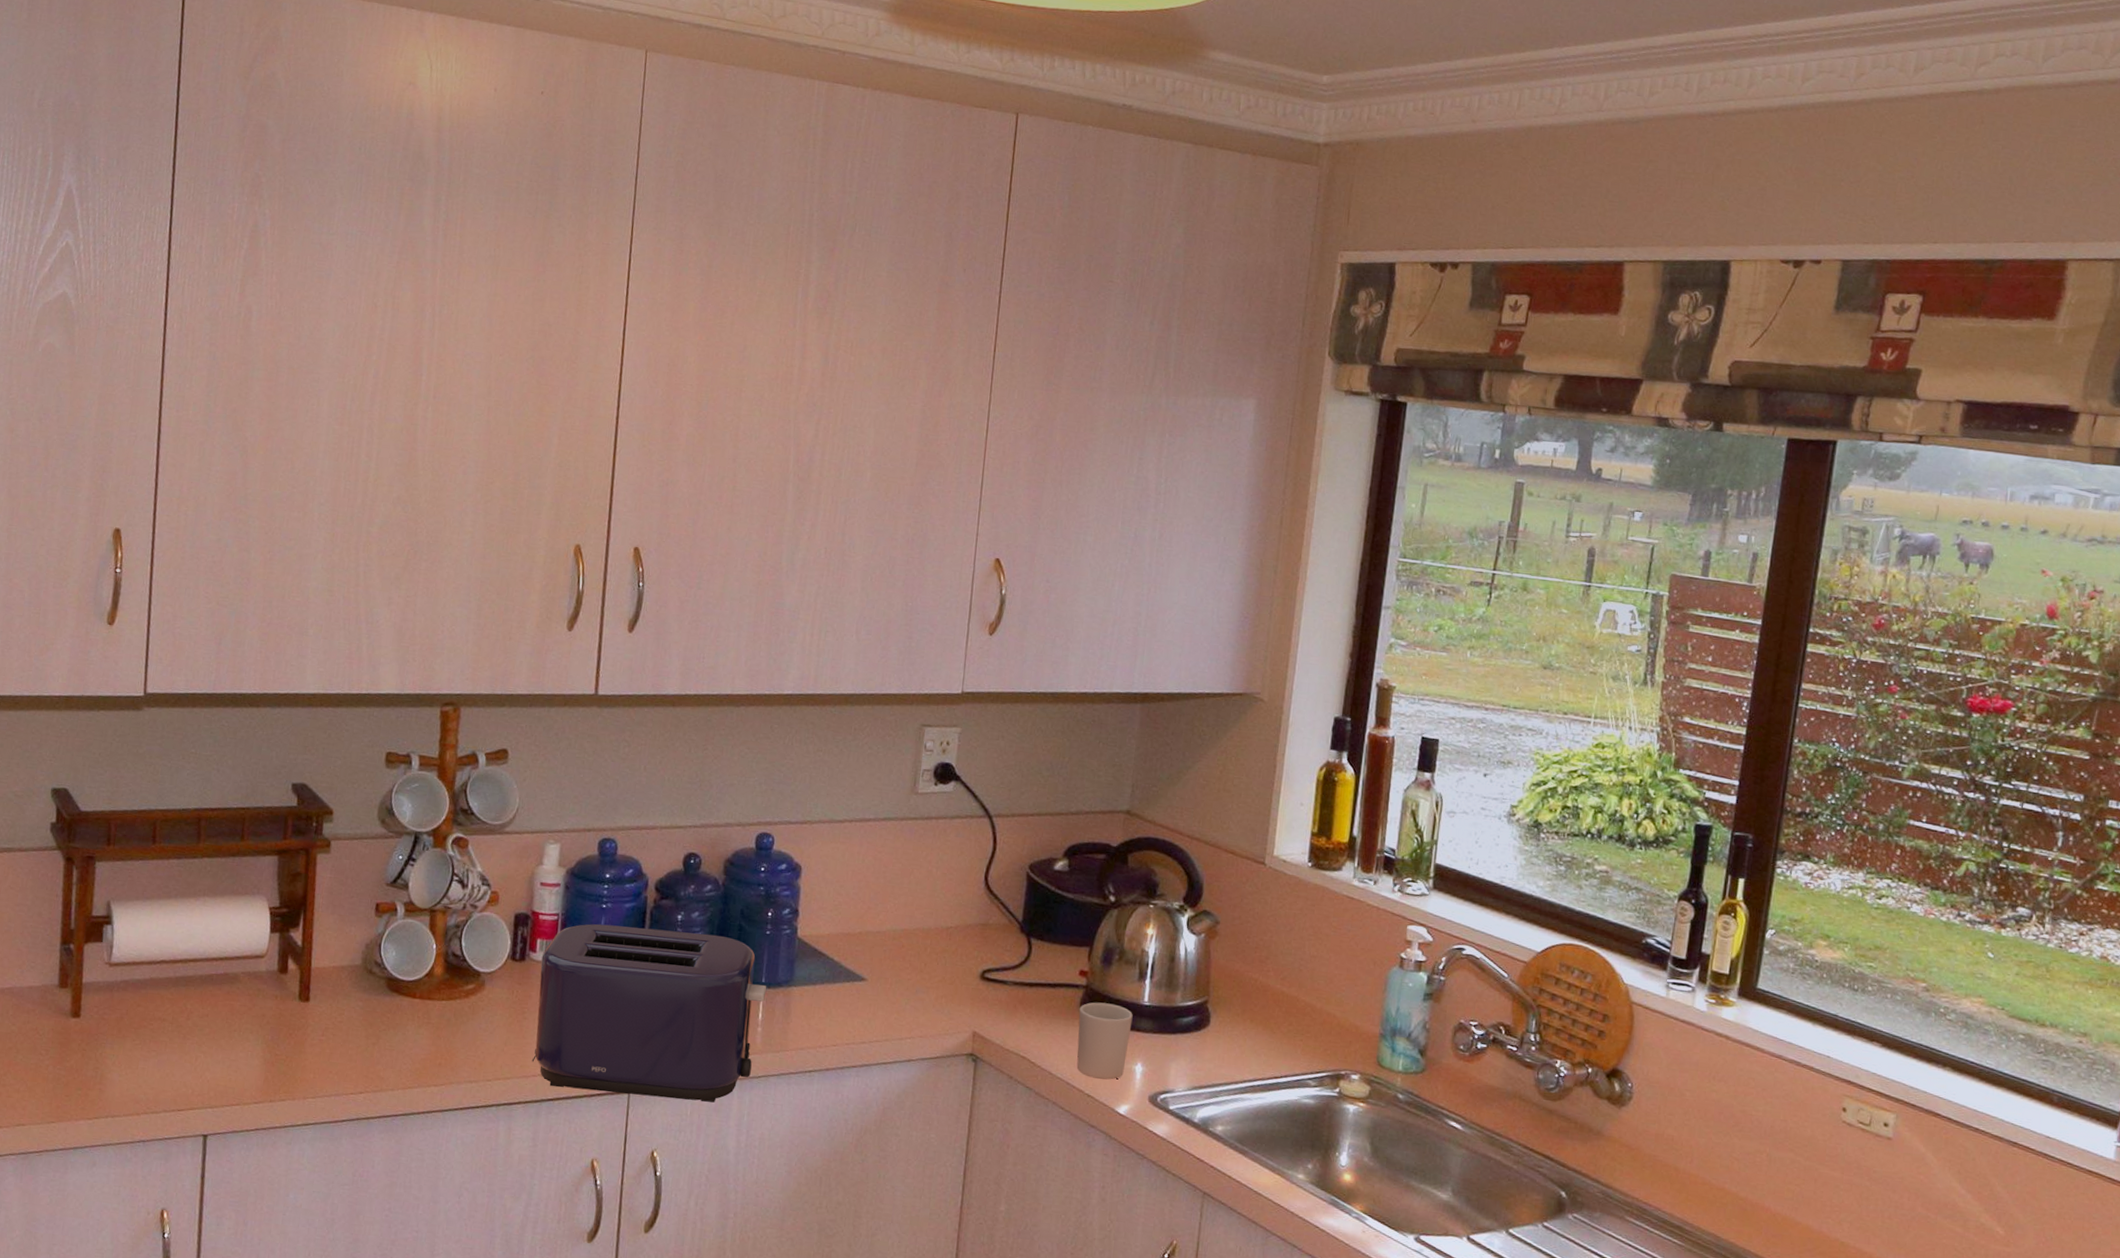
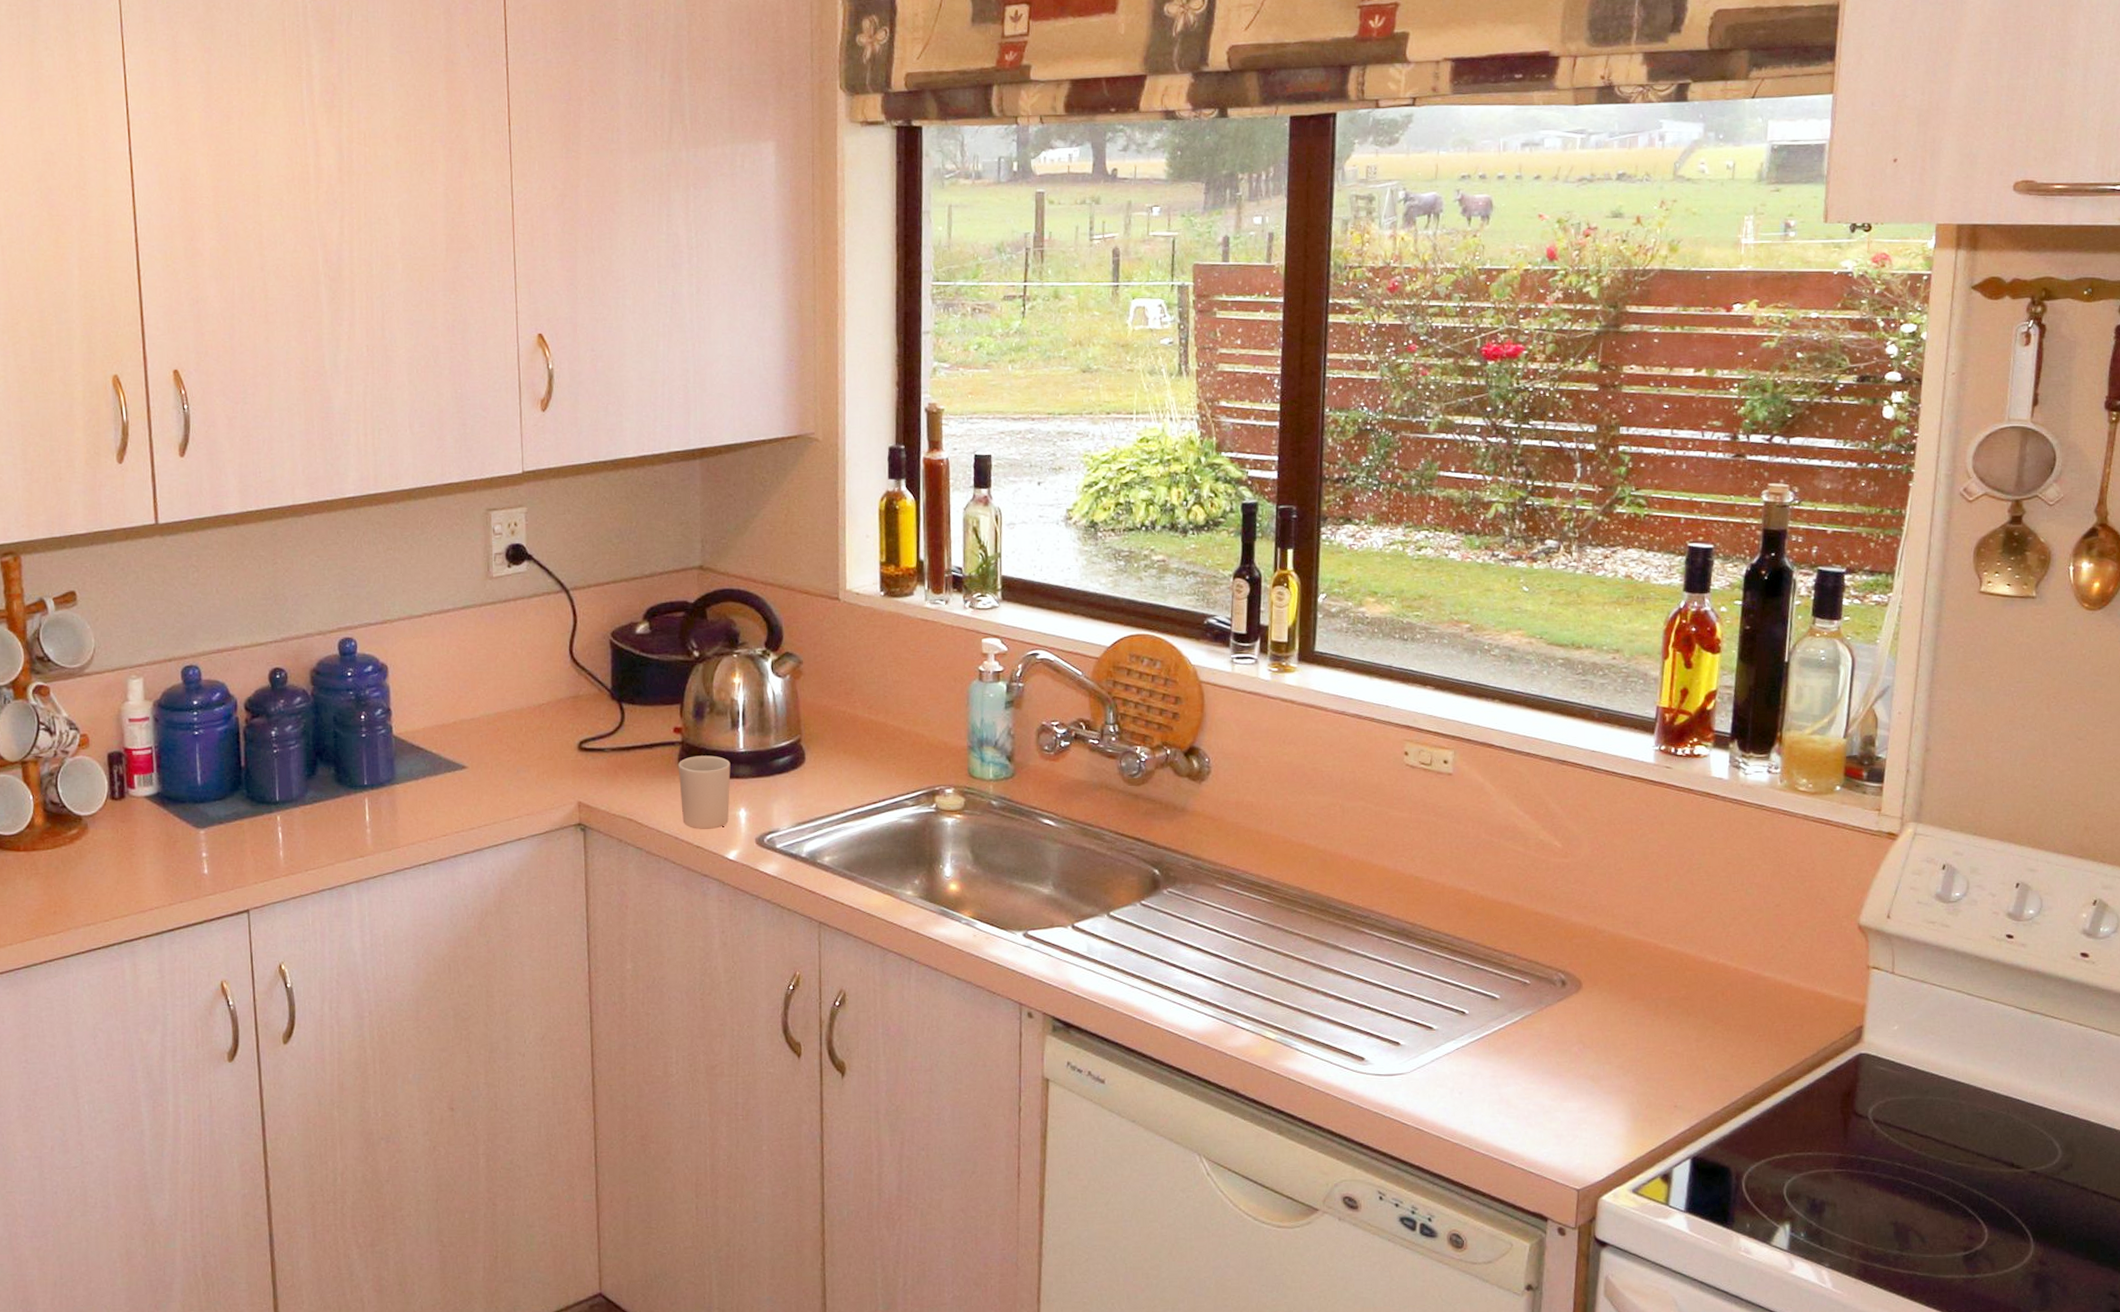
toaster: present [531,923,767,1103] -> none [141,745,371,918]

